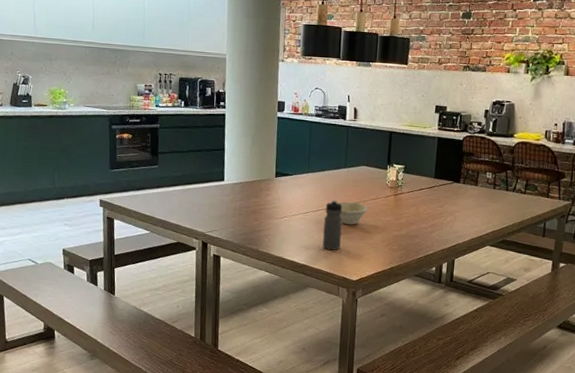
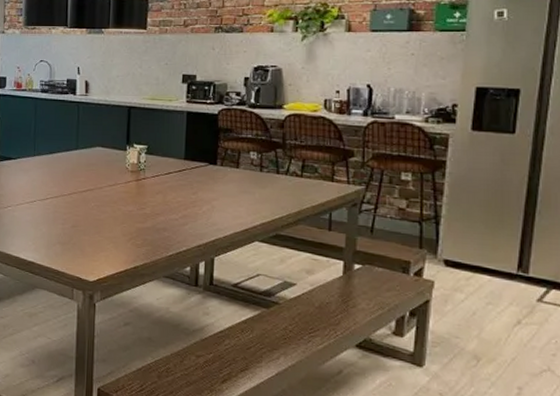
water bottle: present [323,199,343,250] -> none [53,186,75,245]
bowl: present [338,201,368,225] -> none [69,188,104,216]

